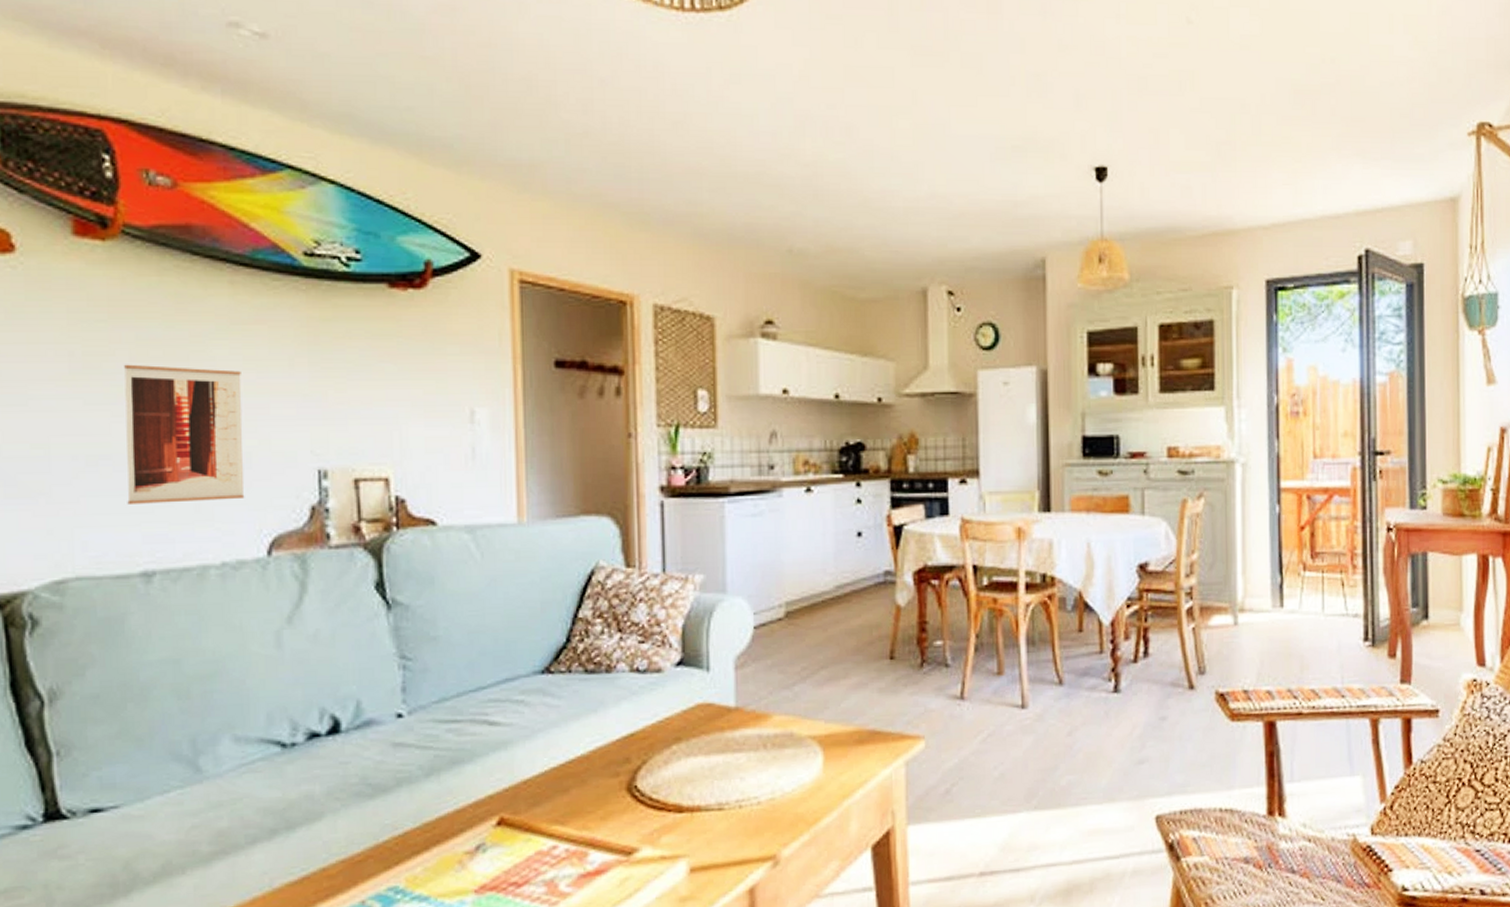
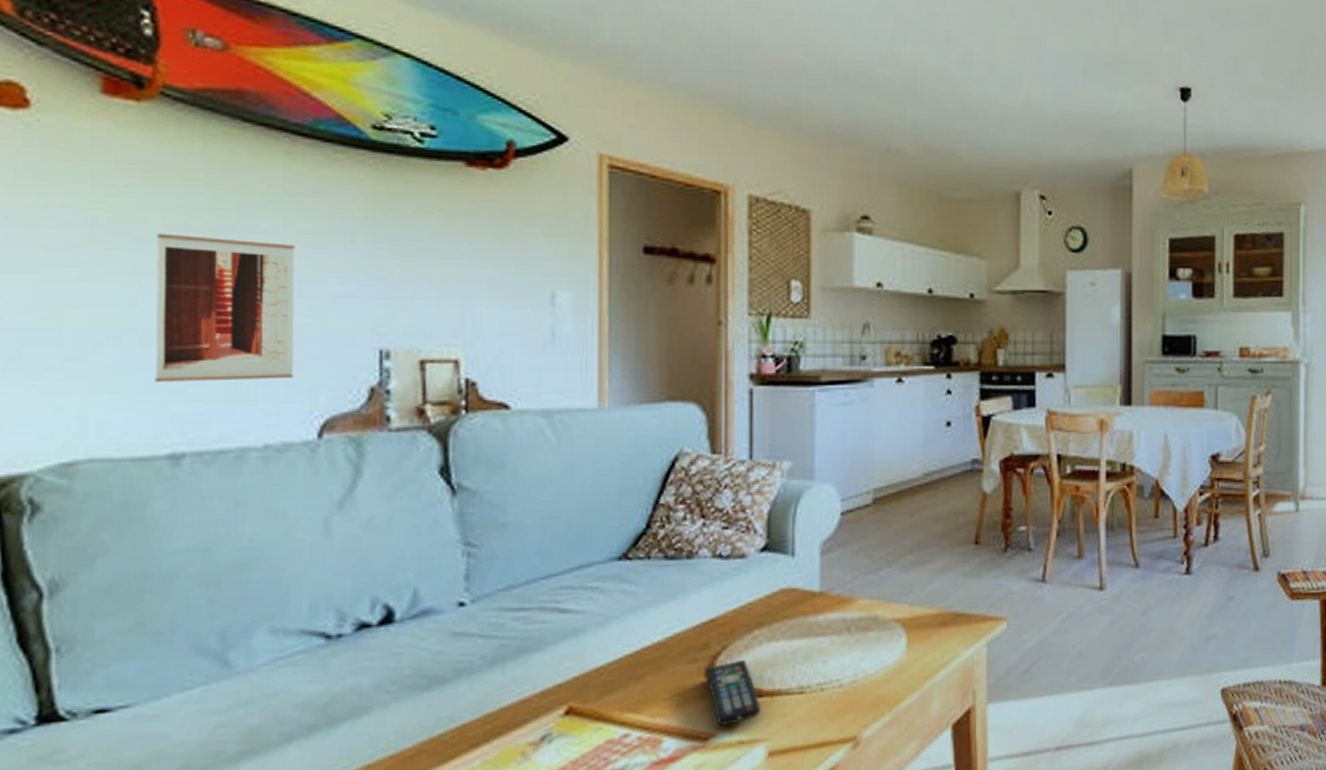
remote control: none [626,775,682,840] -> present [704,660,761,726]

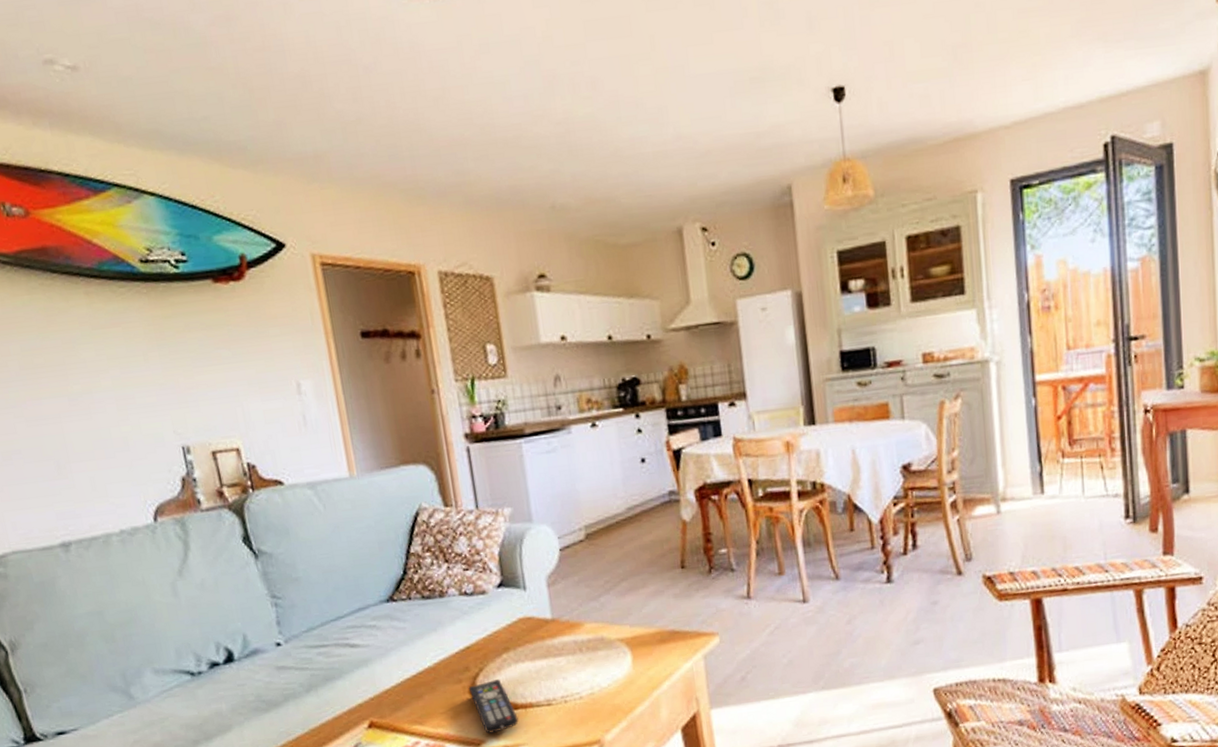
wall art: present [154,233,295,382] -> none [16,369,129,489]

